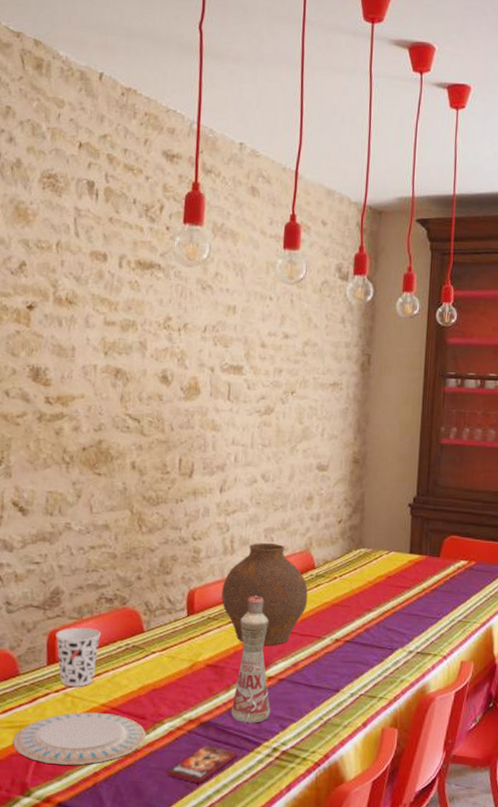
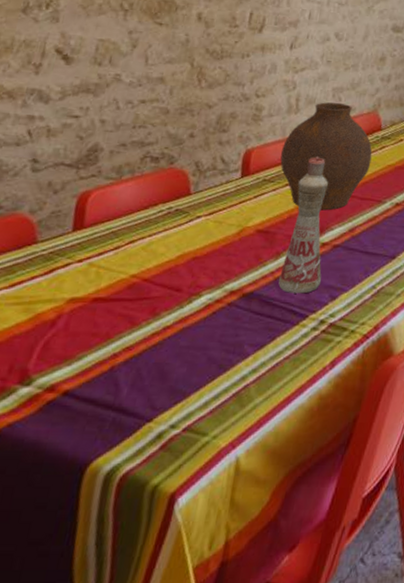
plate: present [12,712,146,766] -> none [17,284,180,347]
cup: present [55,627,101,687] -> none [86,188,141,256]
smartphone: present [167,744,238,783] -> none [199,318,281,362]

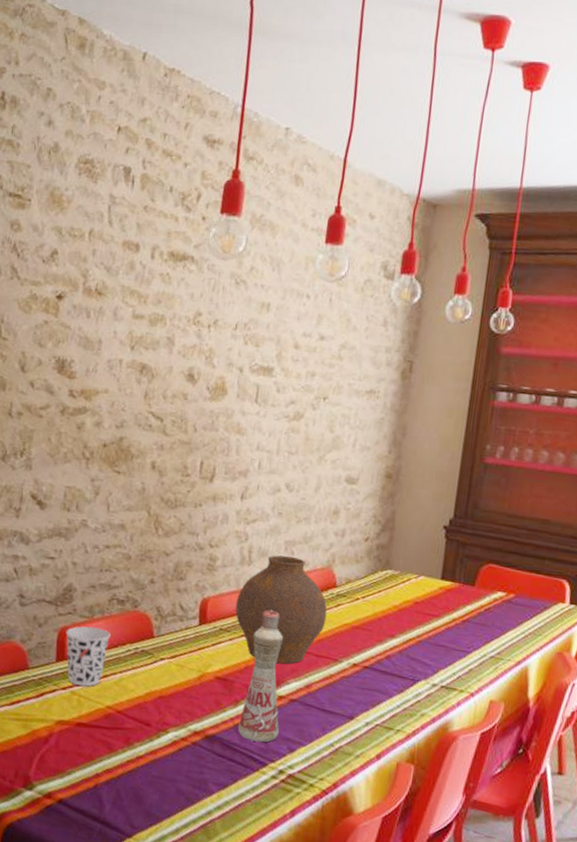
cup: none [86,188,141,256] -> present [66,626,111,687]

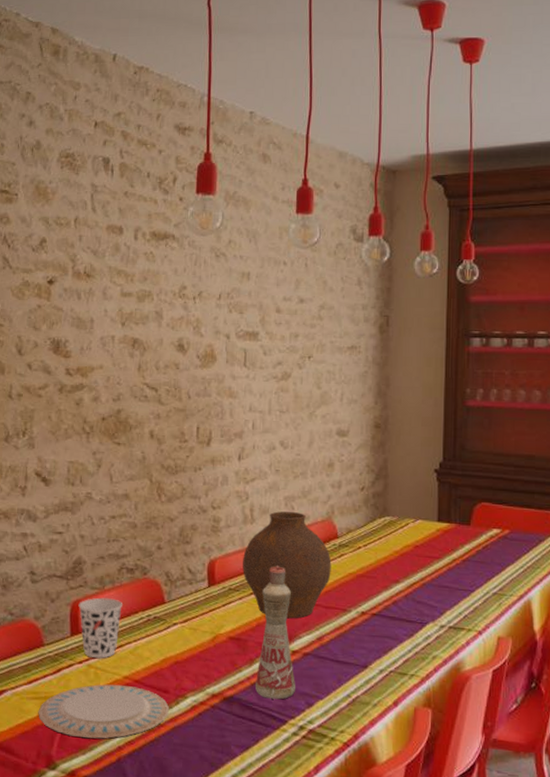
plate: none [18,711,150,765] -> present [38,684,169,739]

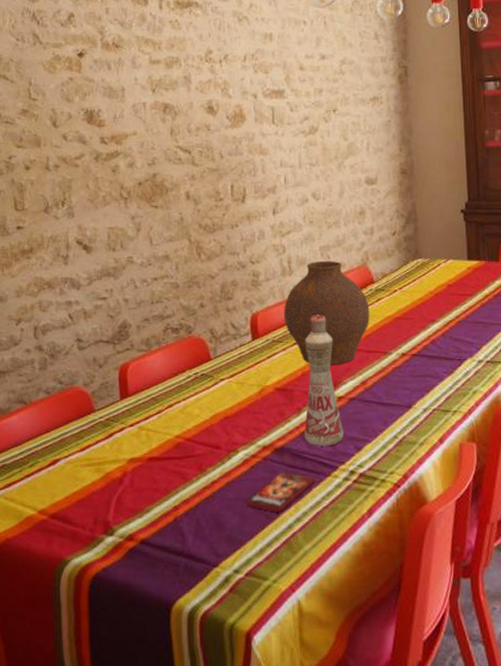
plate: present [38,684,169,739] -> none [92,445,222,501]
cup: present [78,597,122,658] -> none [126,359,170,419]
smartphone: none [191,721,263,761] -> present [246,471,315,512]

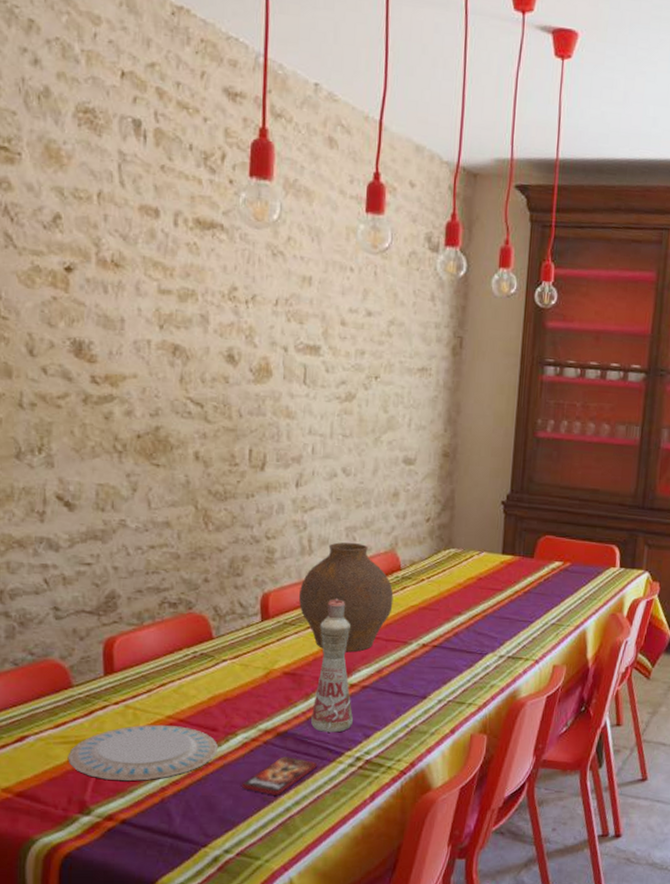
plate: none [92,445,222,501] -> present [68,725,218,782]

